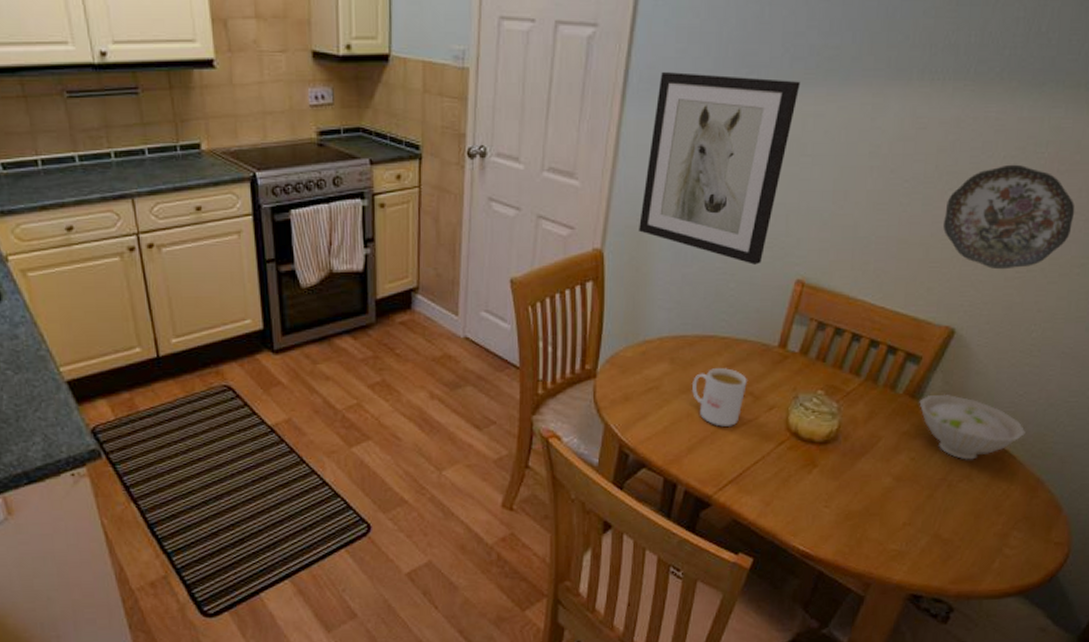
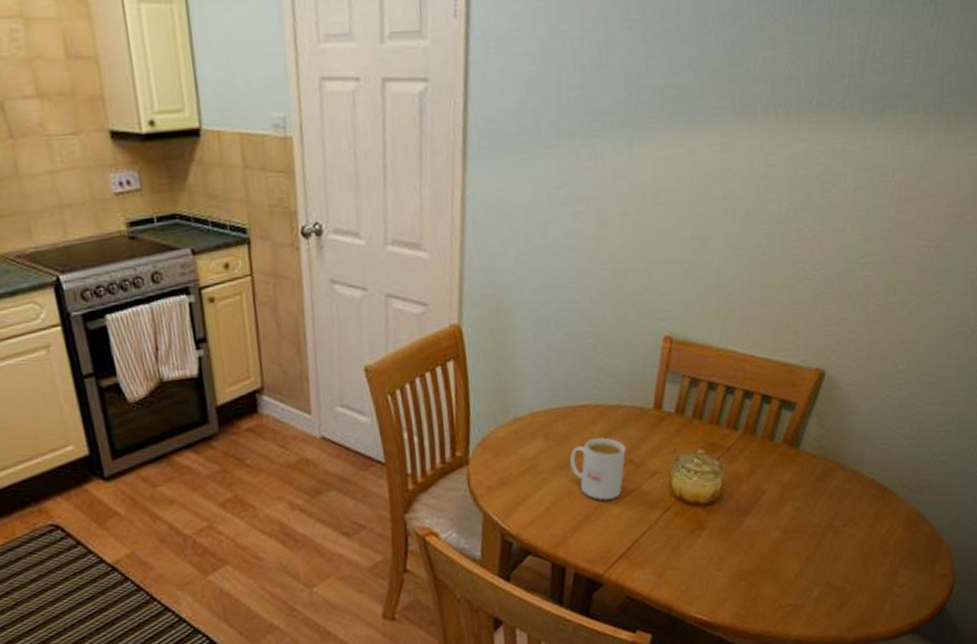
wall art: present [639,72,801,265] -> none [496,125,647,325]
bowl: present [919,394,1026,460] -> none [798,438,902,503]
decorative plate: present [943,164,1075,270] -> none [803,195,926,305]

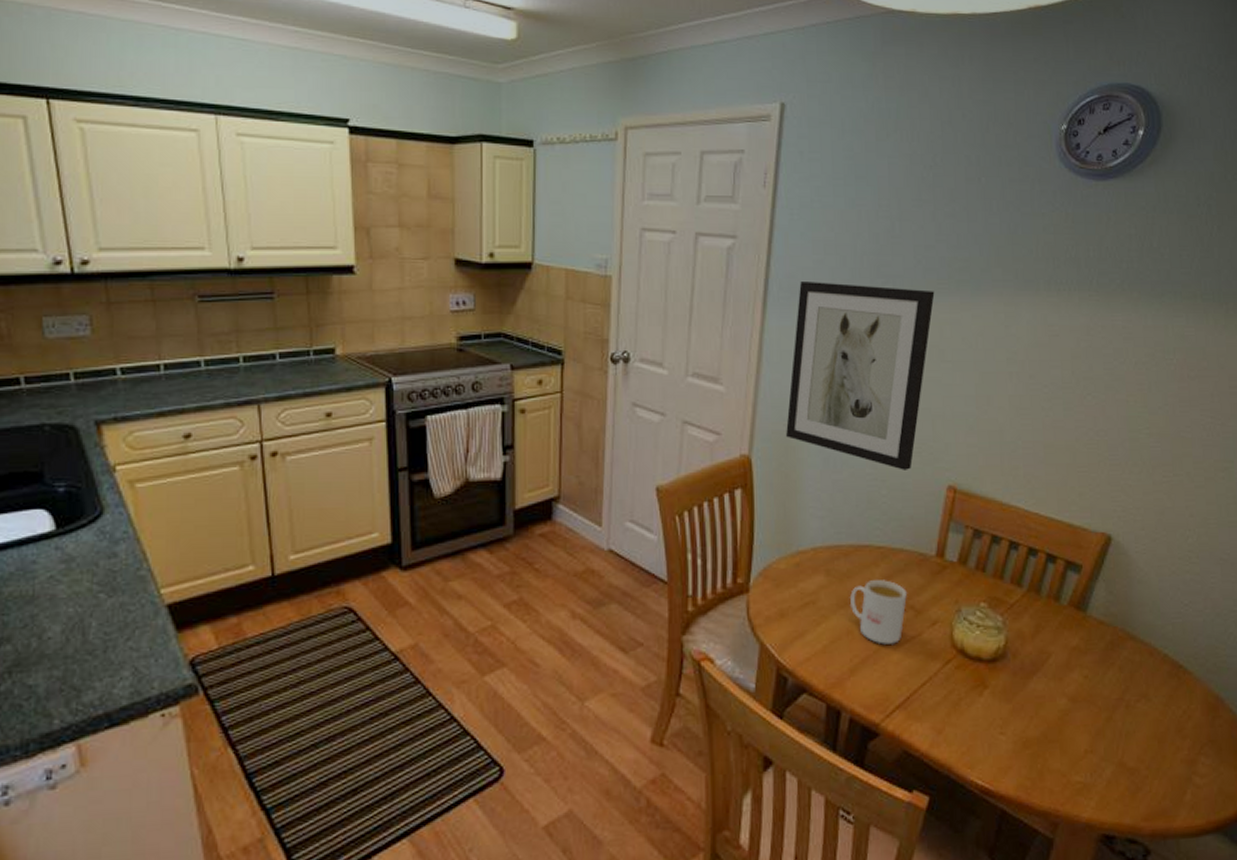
wall art: none [496,125,647,325] -> present [786,282,935,470]

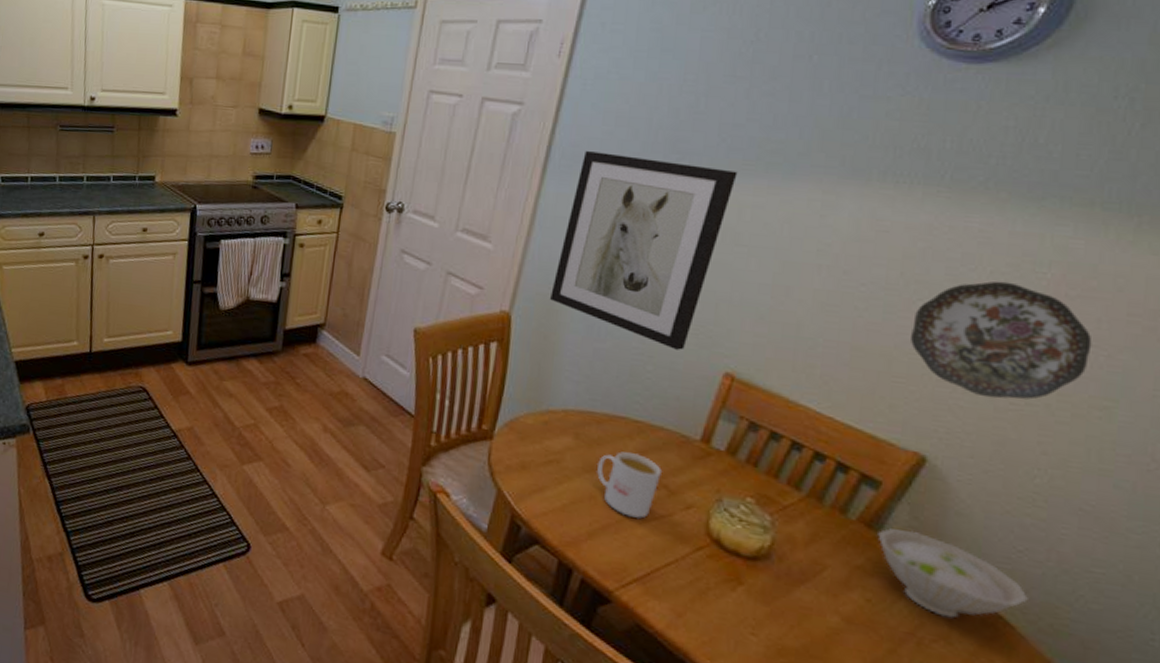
bowl: none [1085,604,1197,677] -> present [878,528,1028,618]
decorative plate: none [1086,370,1211,474] -> present [911,281,1093,400]

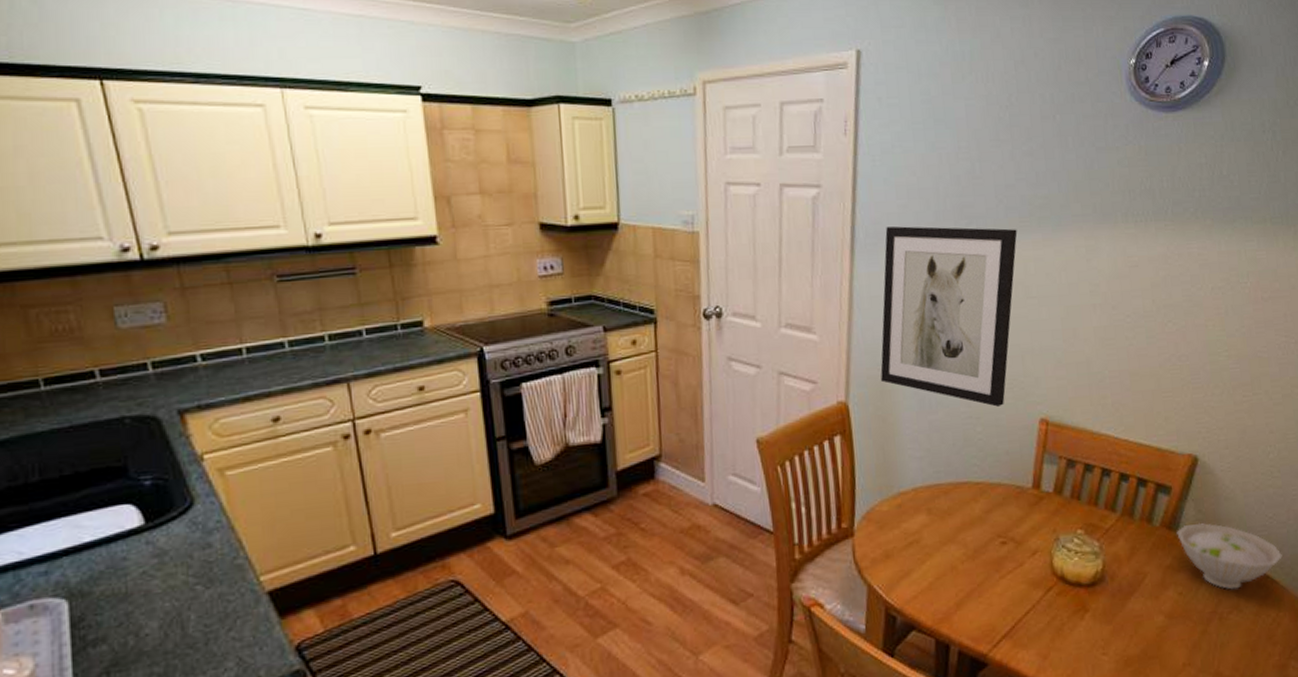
mug: present [597,451,662,519] -> none [952,514,1007,578]
decorative plate: present [911,281,1093,400] -> none [1168,294,1285,395]

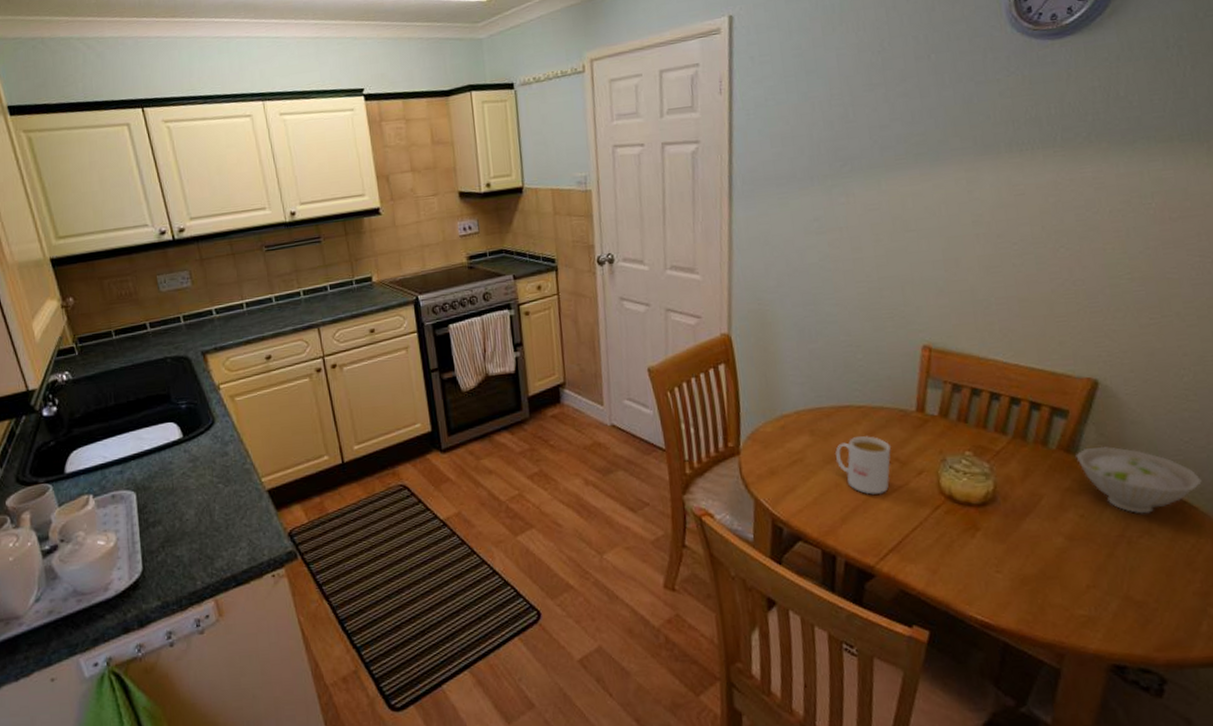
wall art: present [880,226,1018,407] -> none [760,167,894,335]
mug: none [952,514,1007,578] -> present [835,436,891,495]

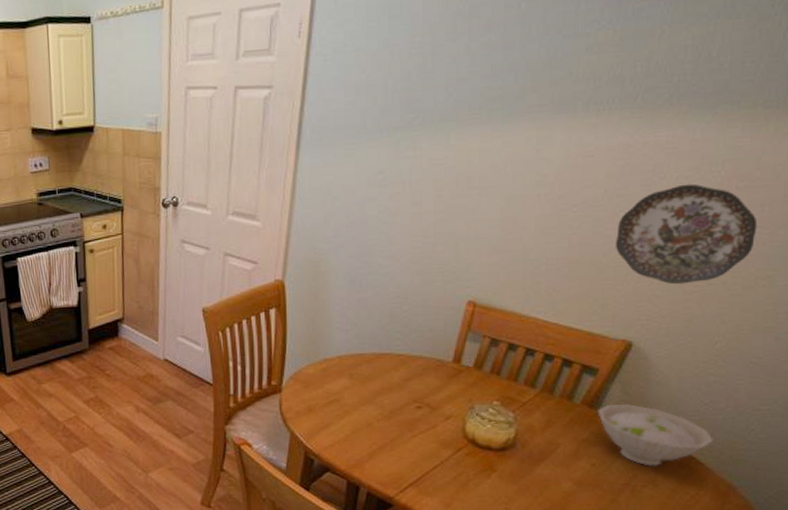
mug: present [835,436,891,495] -> none [371,382,423,435]
decorative plate: none [1061,216,1199,318] -> present [616,183,758,285]

